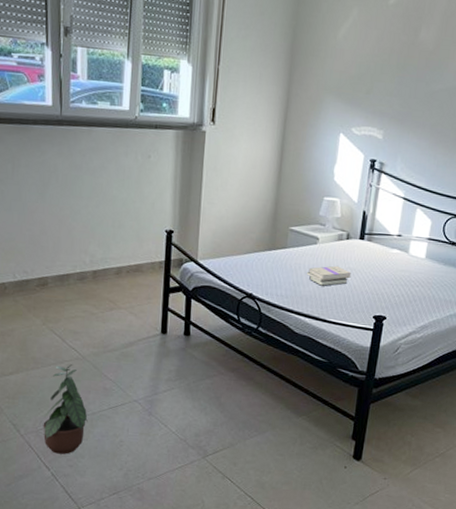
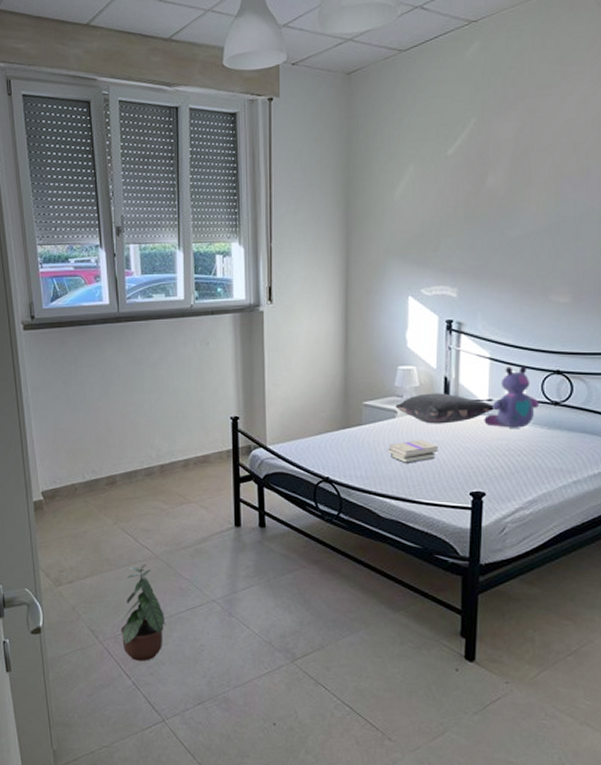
pillow: none [317,224,403,254] -> present [395,393,494,424]
toy: none [392,207,440,263] -> present [484,365,540,428]

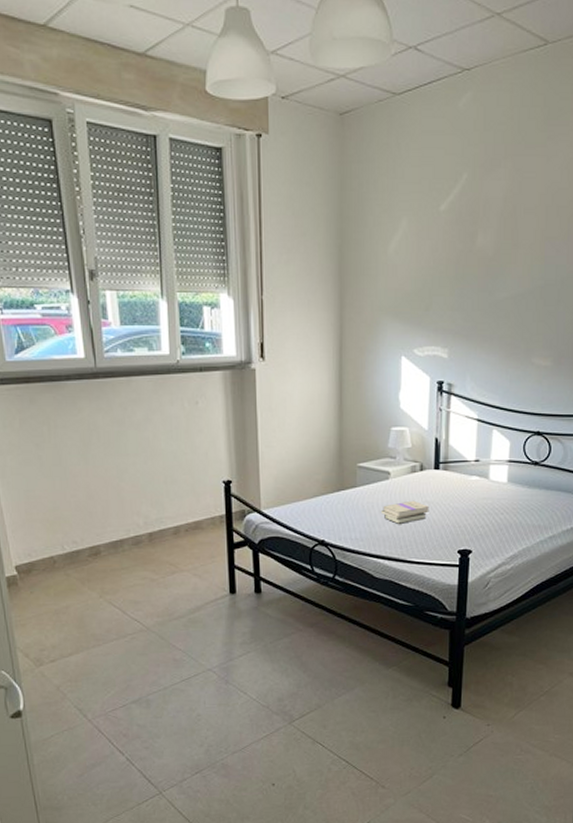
potted plant: present [118,564,166,661] -> none [108,638,160,736]
pillow: present [395,393,494,424] -> none [388,454,481,485]
toy: present [484,365,540,428] -> none [471,426,522,488]

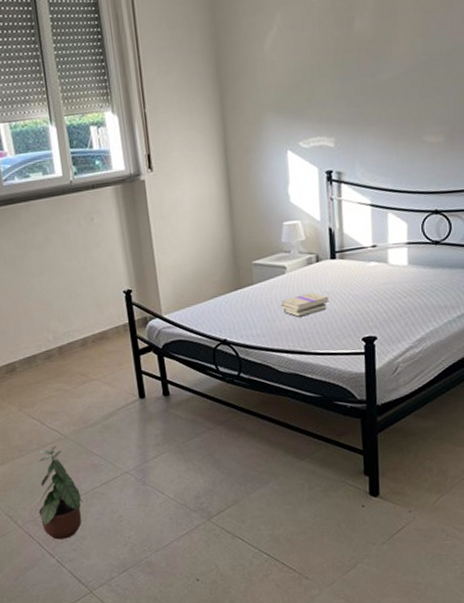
potted plant: none [108,638,160,736] -> present [36,446,83,540]

